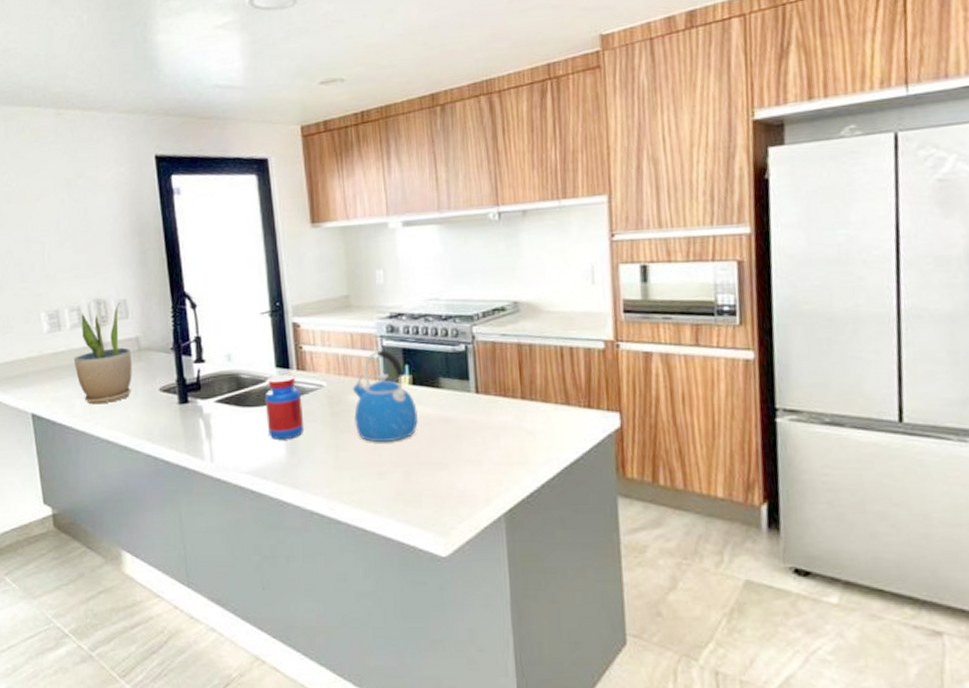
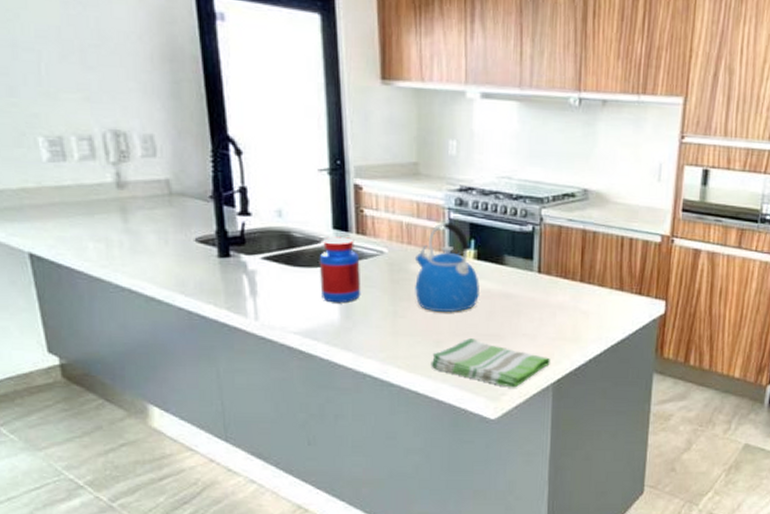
potted plant: present [73,303,132,405] -> none [84,137,161,250]
dish towel: none [375,468,499,521] -> present [431,338,550,388]

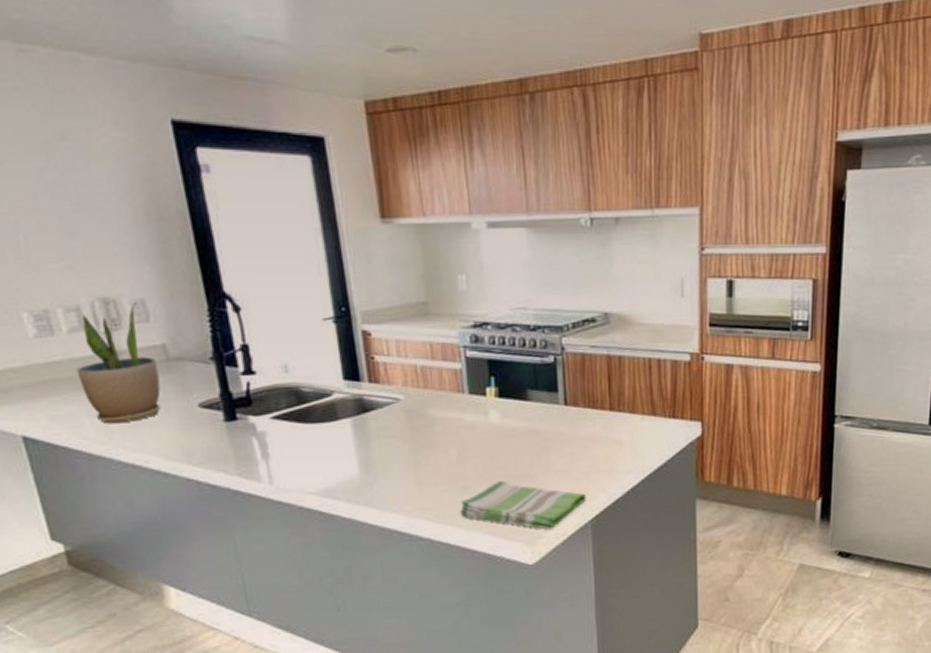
potted plant: none [84,137,161,250] -> present [76,303,161,424]
jar: present [319,237,361,303] -> none [331,387,380,458]
kettle: present [414,222,479,313] -> none [432,361,505,457]

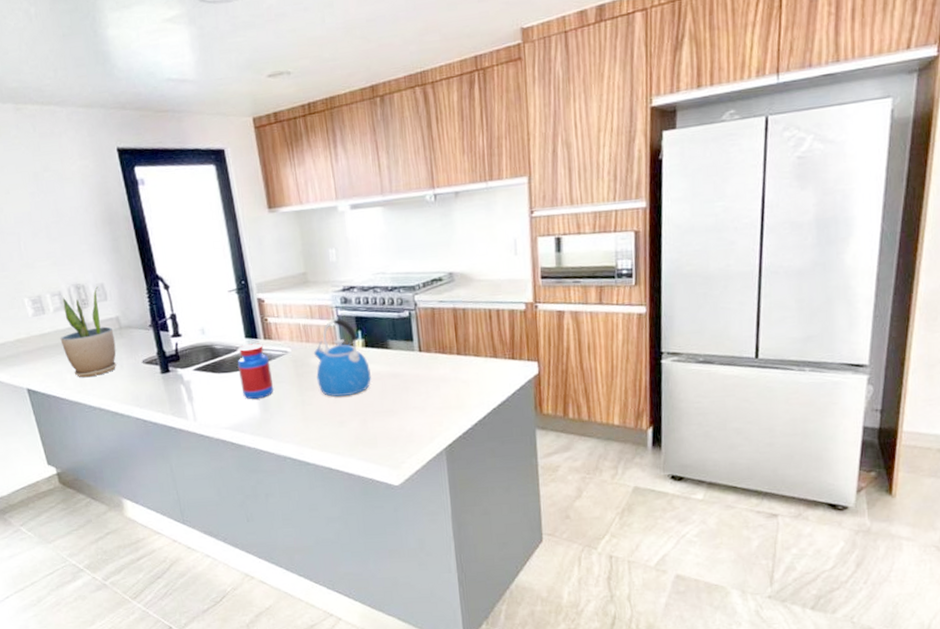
jar: none [331,387,380,458] -> present [237,343,274,400]
kettle: none [432,361,505,457] -> present [313,319,371,397]
dish towel: present [460,481,586,530] -> none [338,416,441,456]

